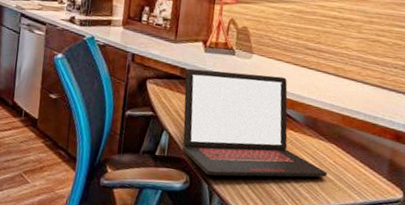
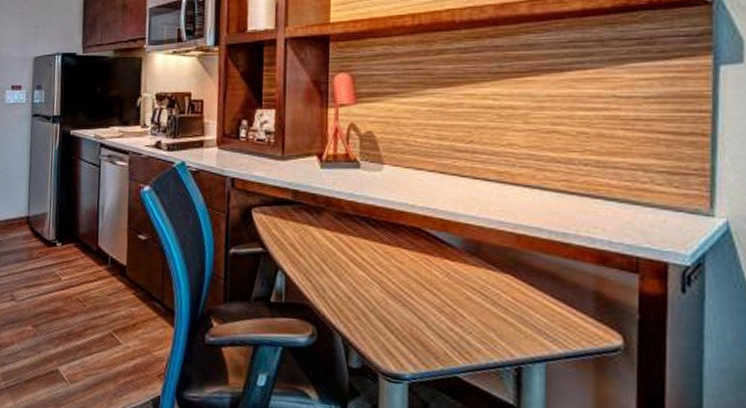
laptop: present [183,68,327,178] -> none [299,189,505,325]

